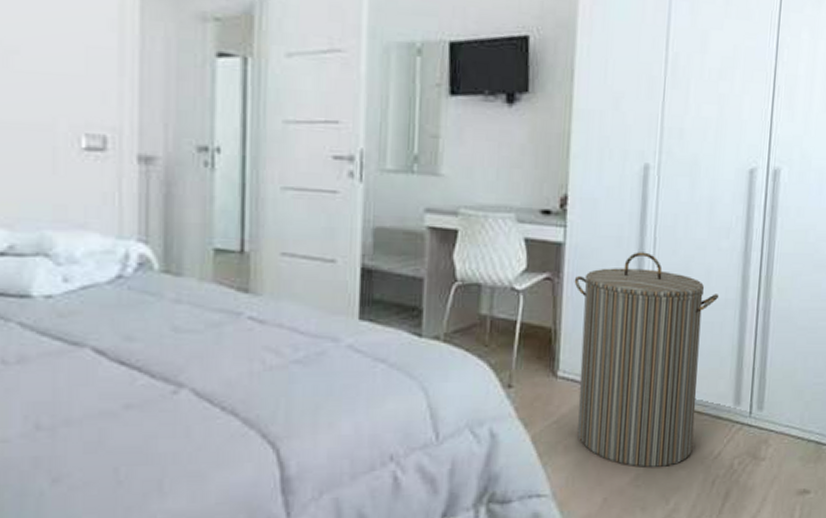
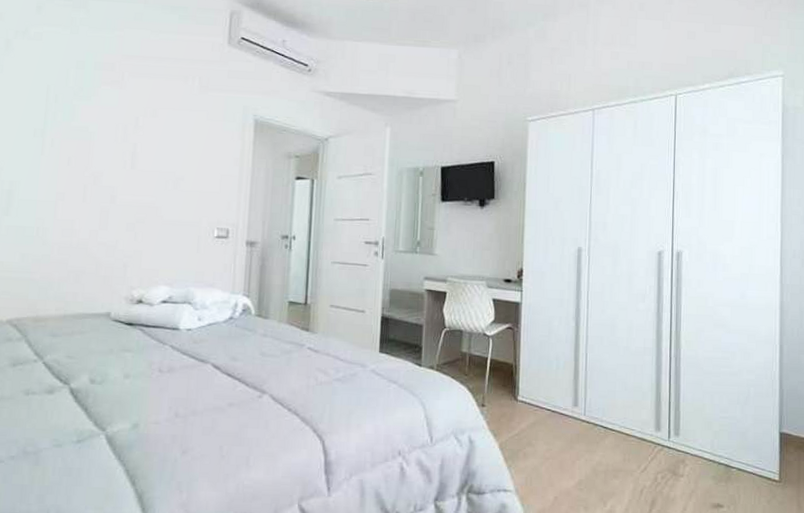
laundry hamper: present [574,252,719,468] -> none [529,310,639,476]

